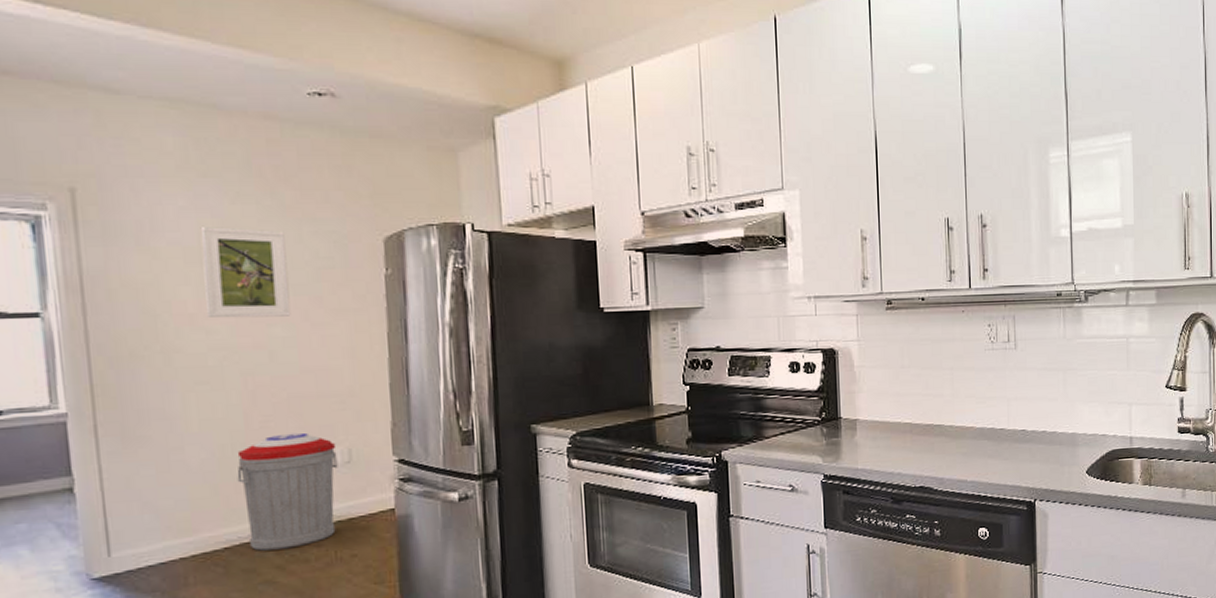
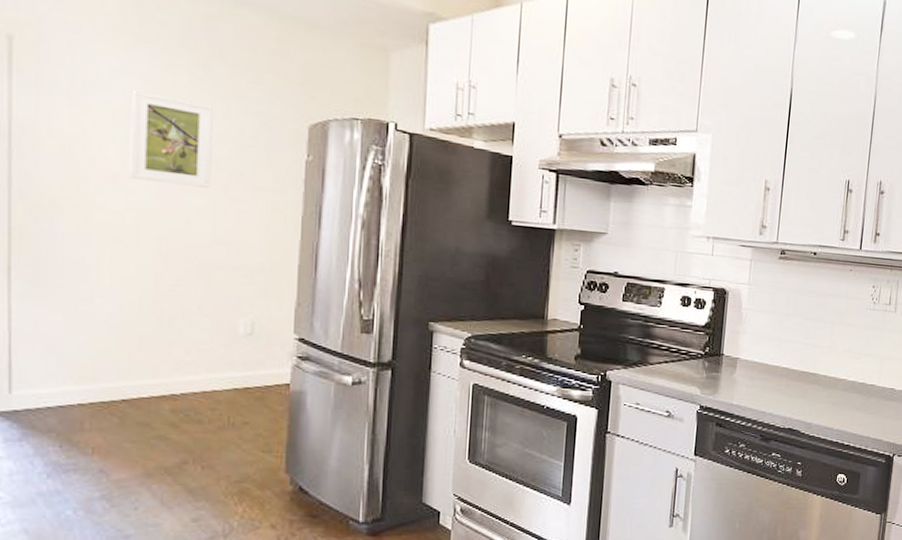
trash can: present [237,432,338,551] -> none [142,299,241,408]

